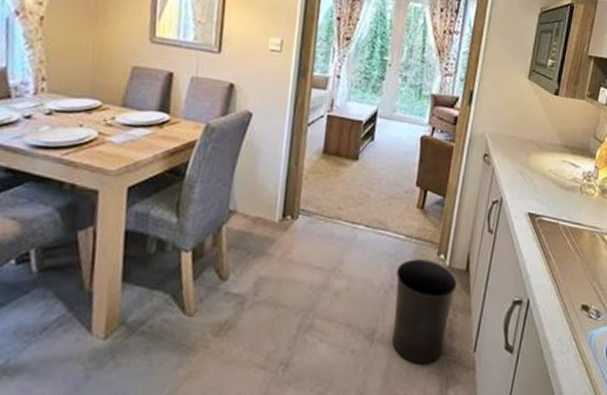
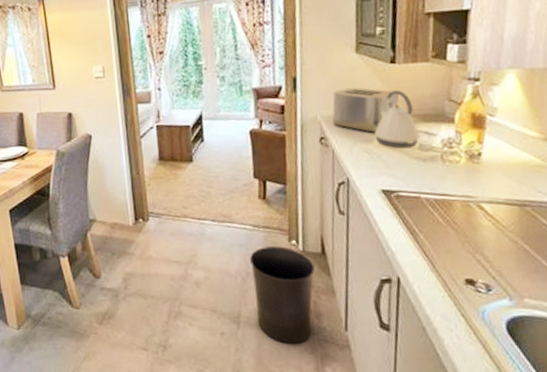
toaster: none [497,110,556,158] -> present [332,87,399,134]
kettle: none [531,120,567,177] -> present [374,90,420,149]

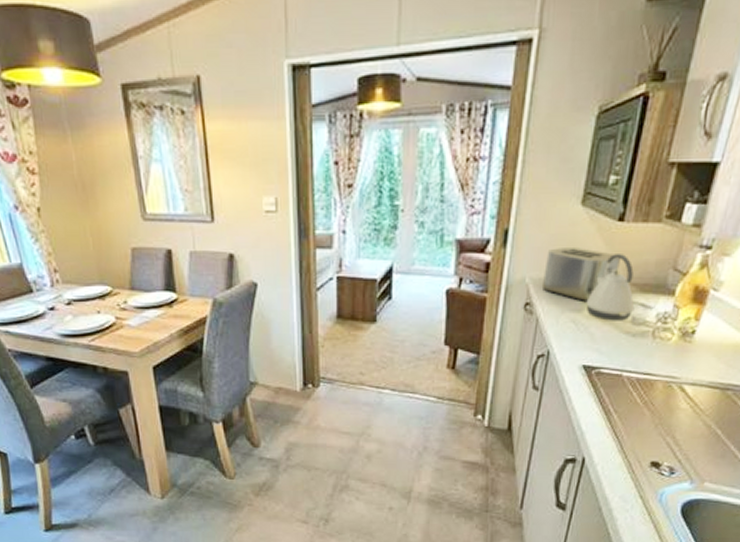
waste bin: present [250,246,315,344] -> none [429,421,498,520]

